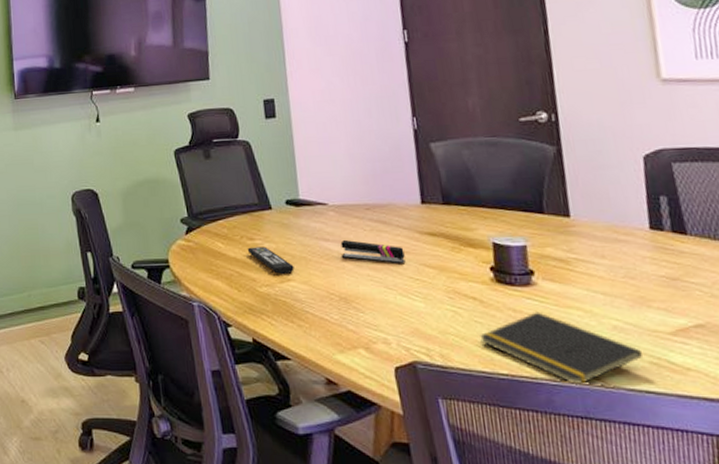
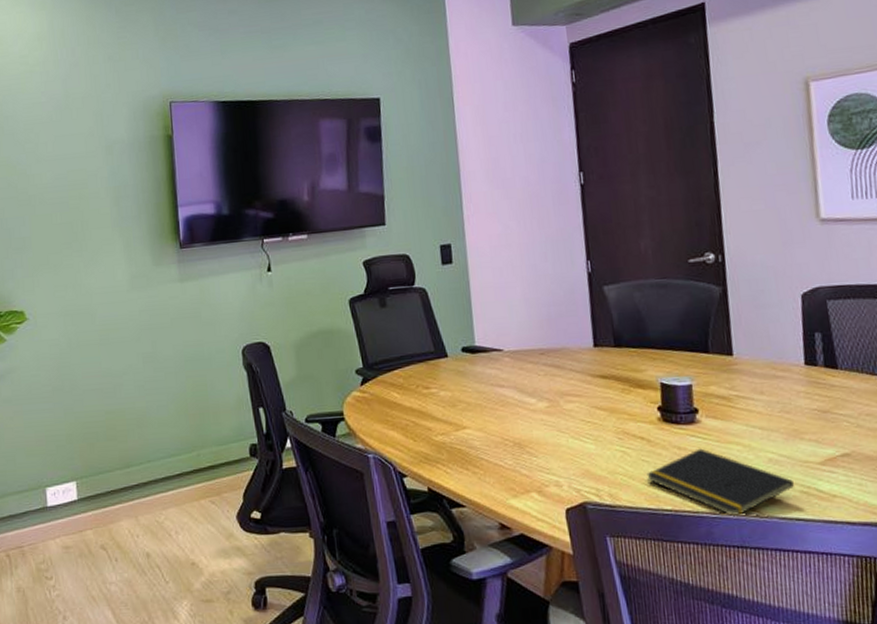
remote control: present [247,246,295,274] -> none [423,395,470,422]
stapler: present [340,239,406,265] -> none [515,385,578,408]

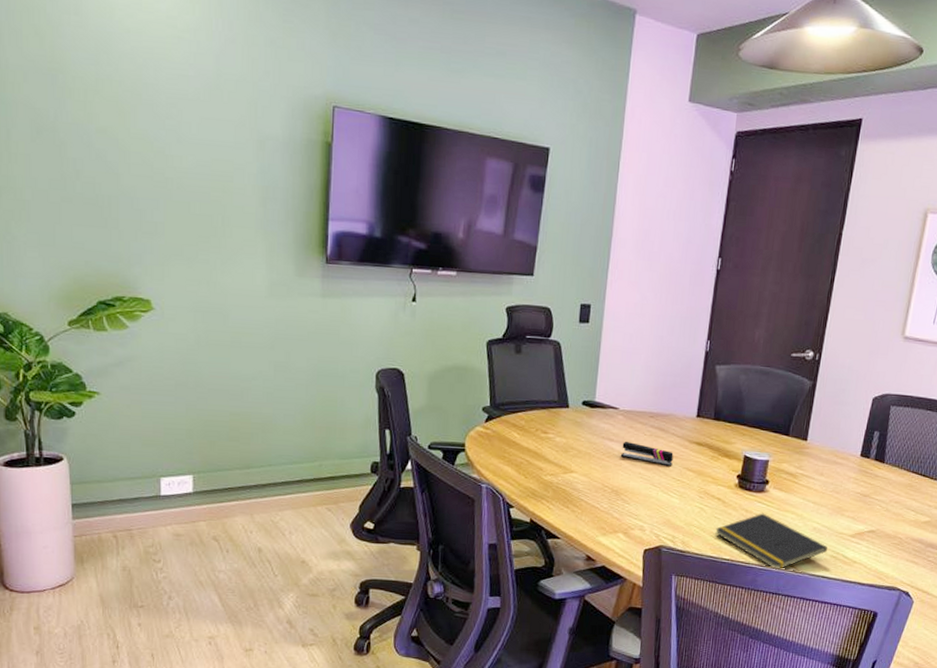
stapler: none [515,385,578,408] -> present [620,441,674,467]

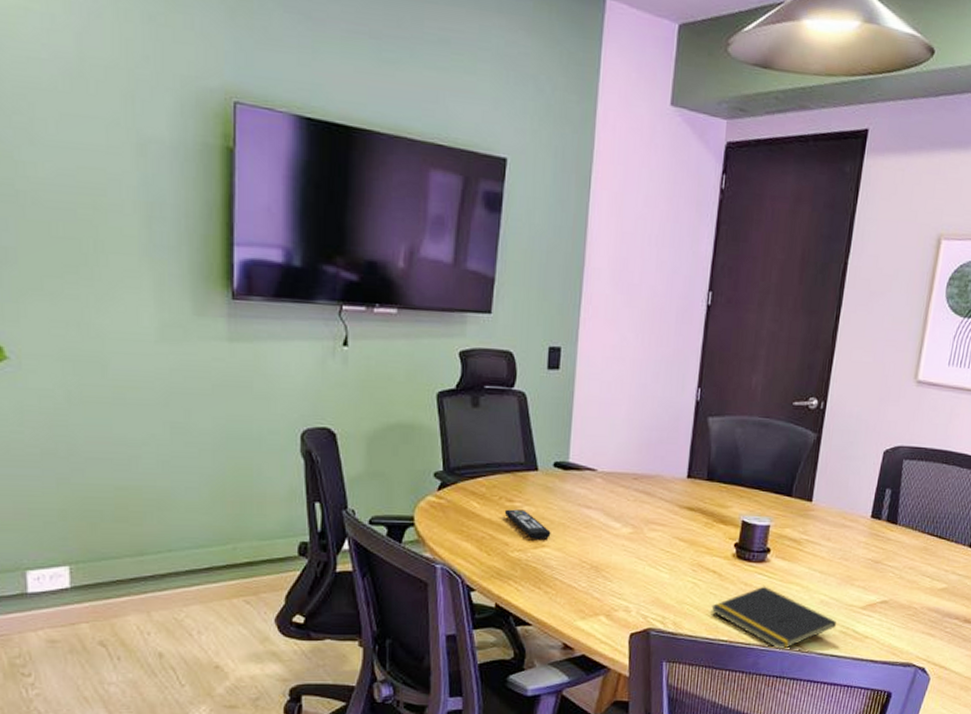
remote control: none [539,439,579,466] -> present [504,509,551,539]
stapler: present [620,441,674,467] -> none [600,508,662,536]

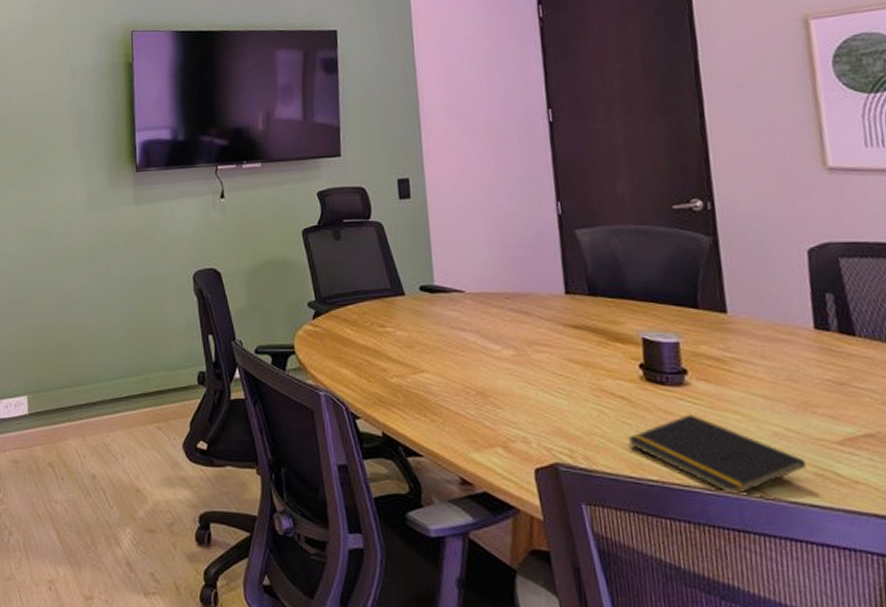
remote control: present [504,509,551,539] -> none [377,334,428,364]

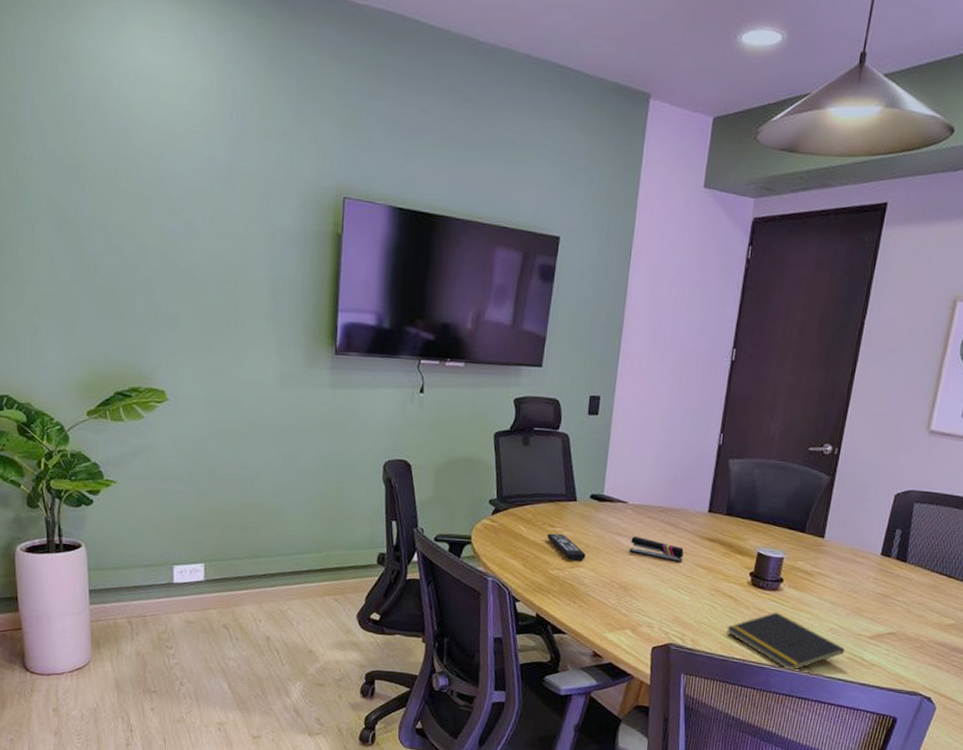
remote control: none [377,334,428,364] -> present [546,533,586,561]
stapler: none [478,329,548,358] -> present [629,535,684,563]

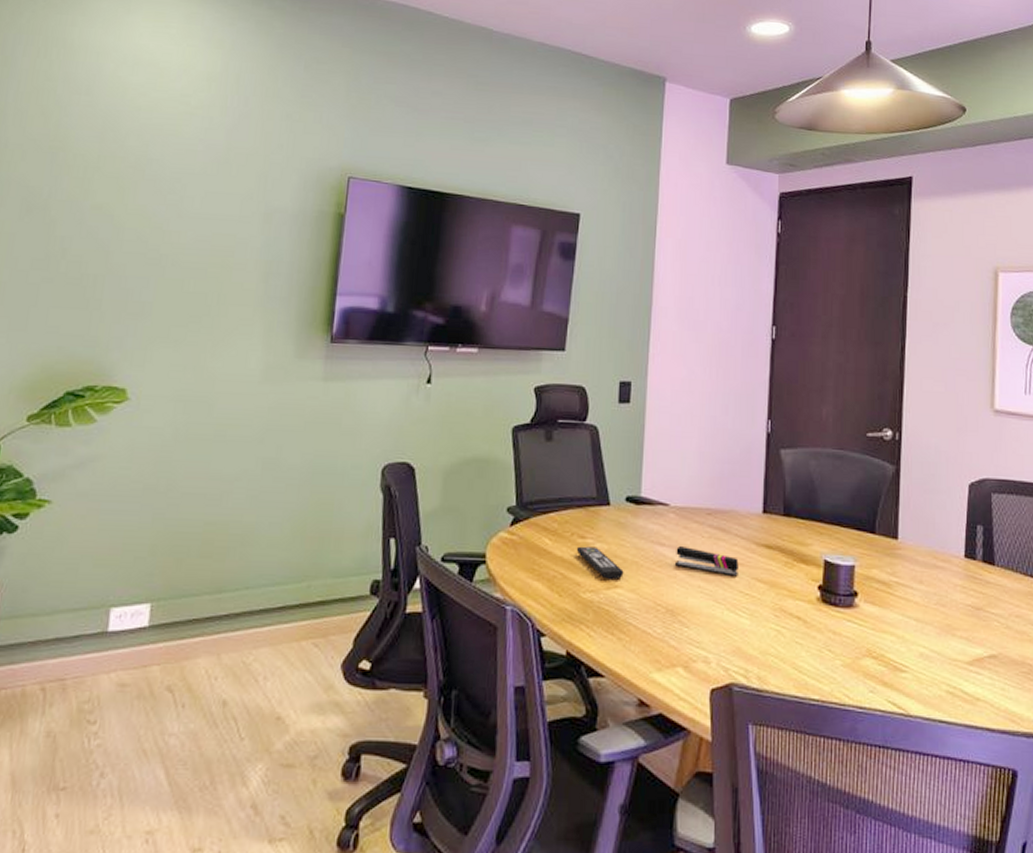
notepad: present [726,612,845,671] -> none [798,635,941,713]

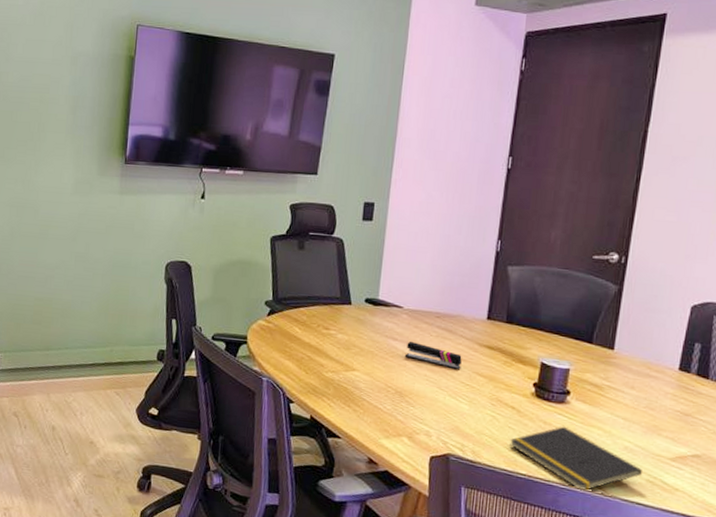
remote control: present [576,546,624,579] -> none [321,335,361,364]
notepad: none [798,635,941,713] -> present [509,426,642,491]

